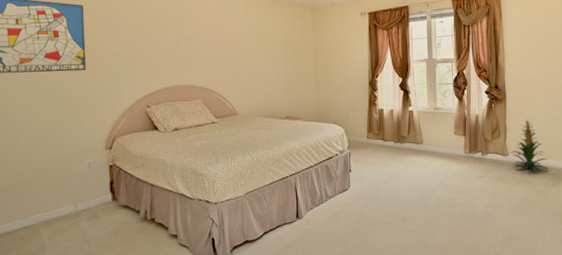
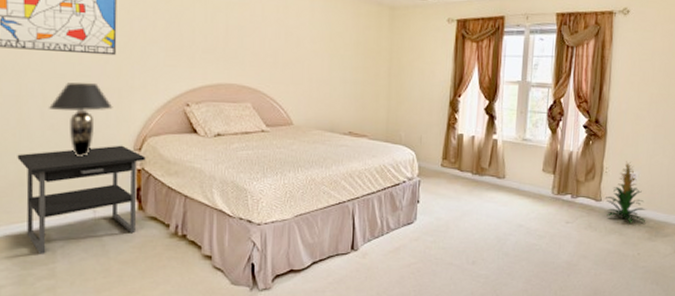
nightstand: none [8,146,116,247] -> present [17,145,146,254]
table lamp: none [33,95,86,159] -> present [49,82,113,156]

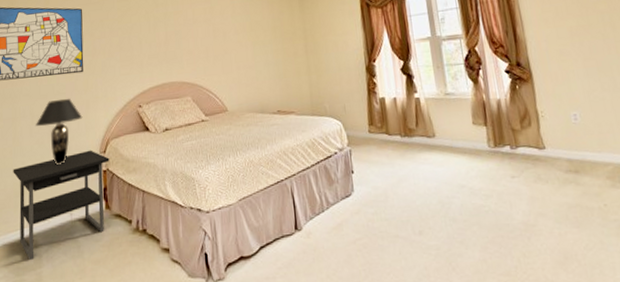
indoor plant: present [605,161,646,223] -> none [549,101,604,170]

